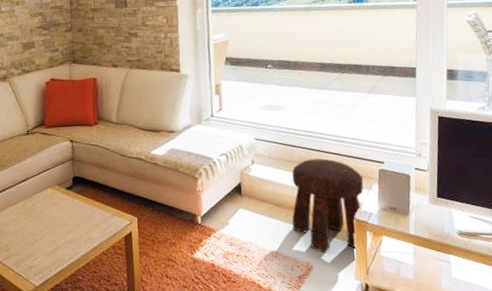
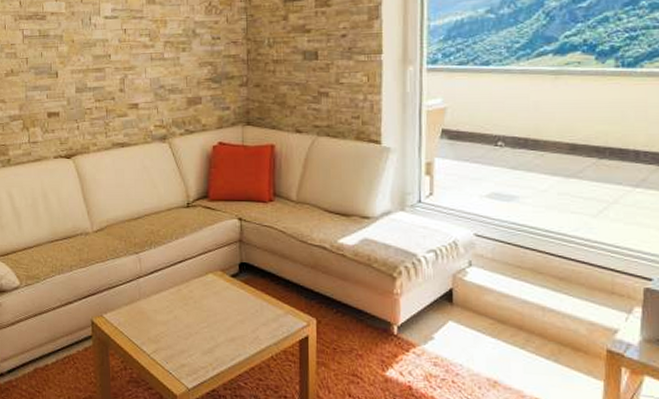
stool: present [291,158,364,254] -> none [518,267,622,390]

